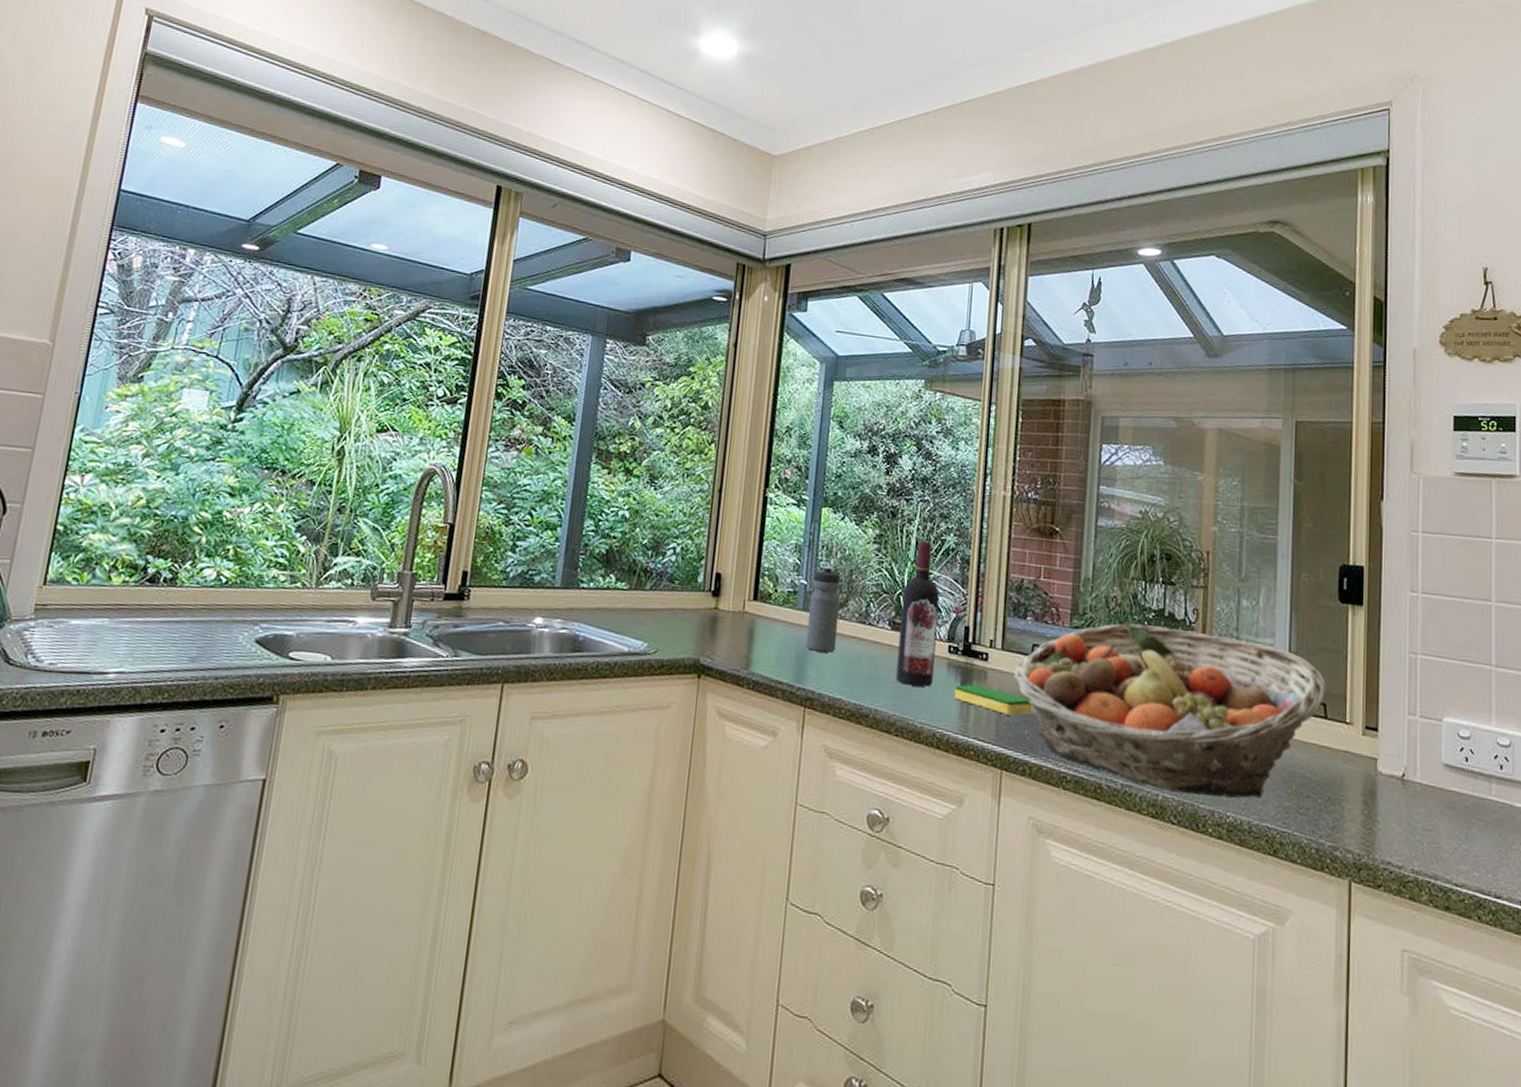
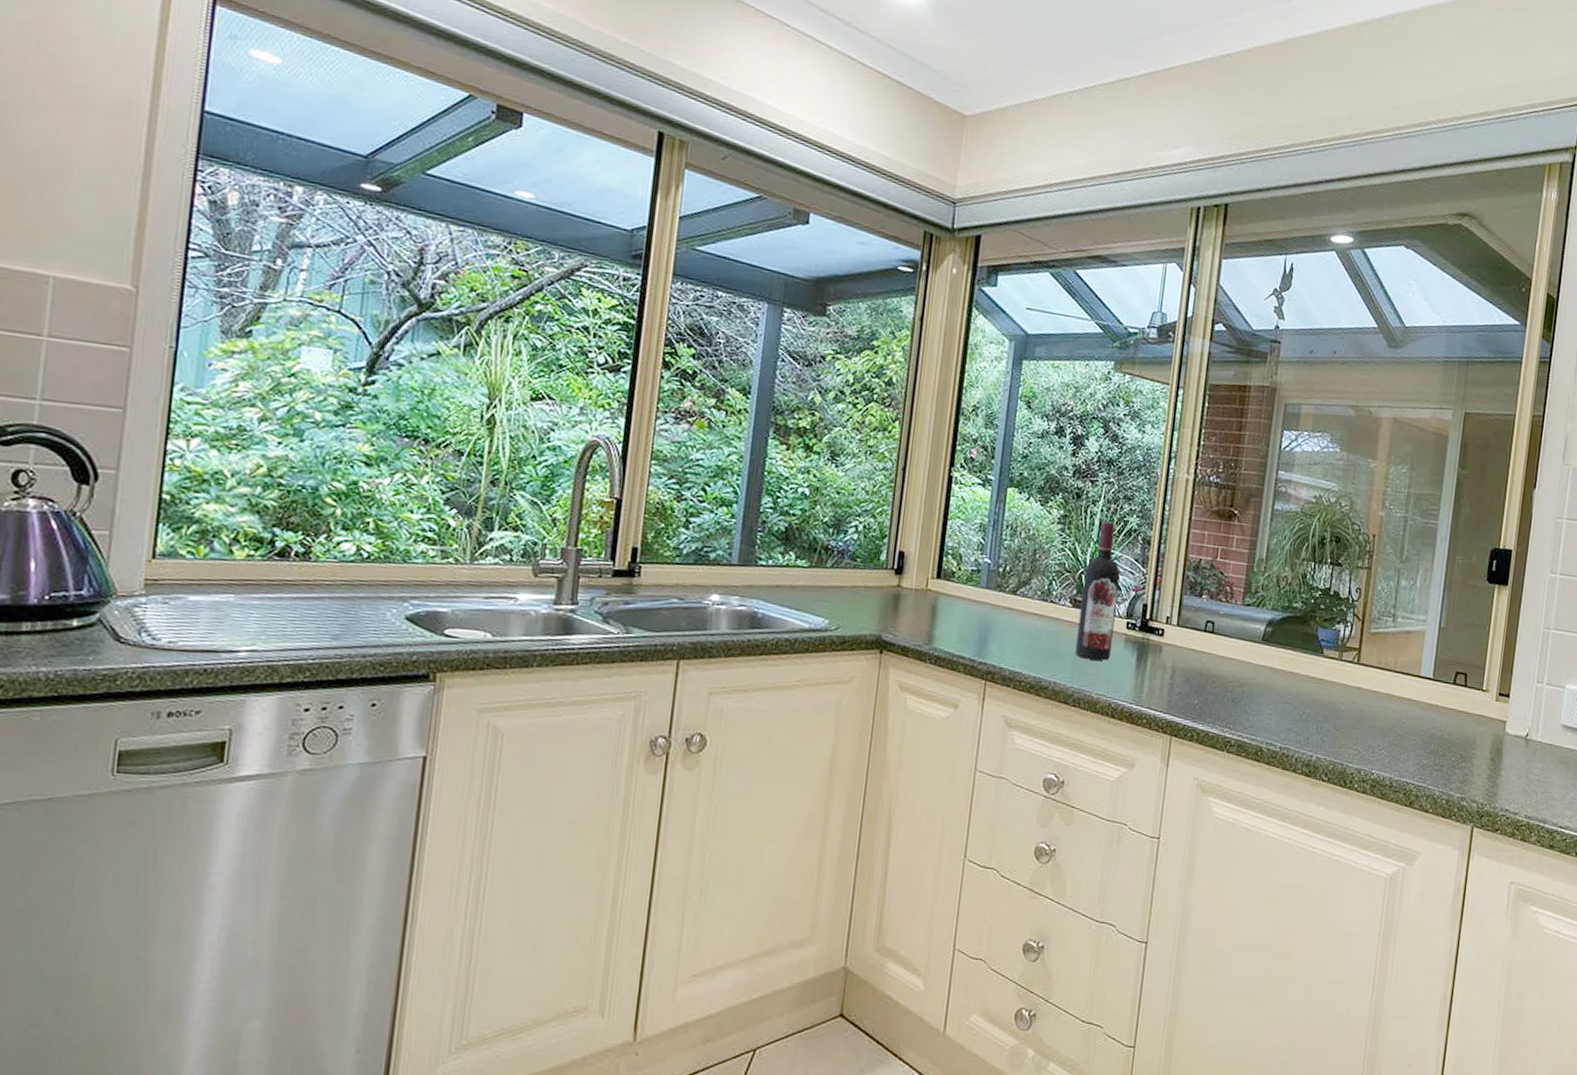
water bottle: present [805,565,841,653] -> none [987,545,1025,629]
dish sponge: present [954,684,1033,715] -> none [1130,658,1203,686]
fruit basket: present [1013,623,1327,799] -> none [1186,601,1470,758]

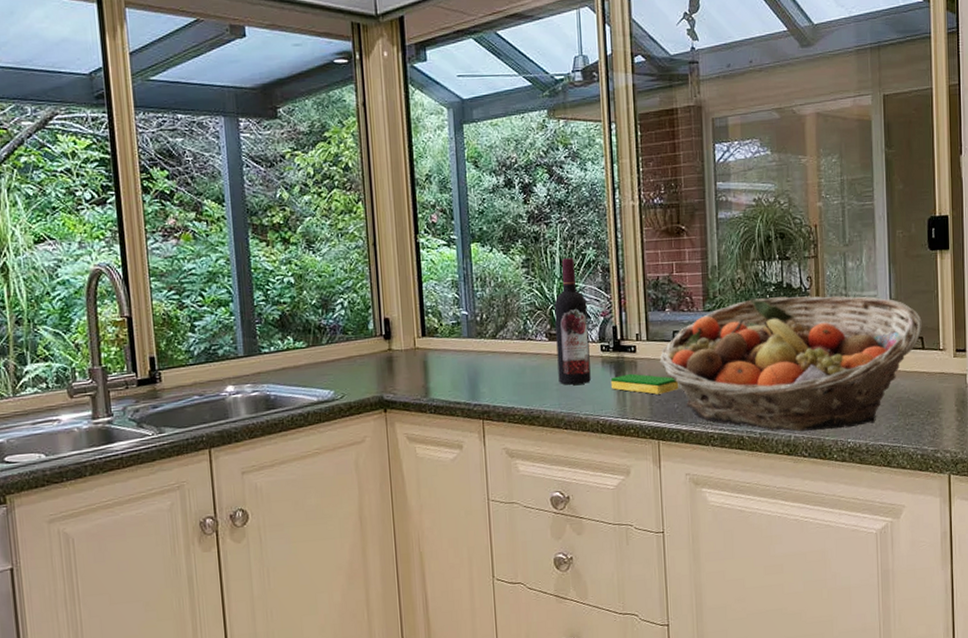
dish sponge: none [1130,658,1203,686] -> present [610,373,679,395]
fruit basket: none [1186,601,1470,758] -> present [659,295,923,432]

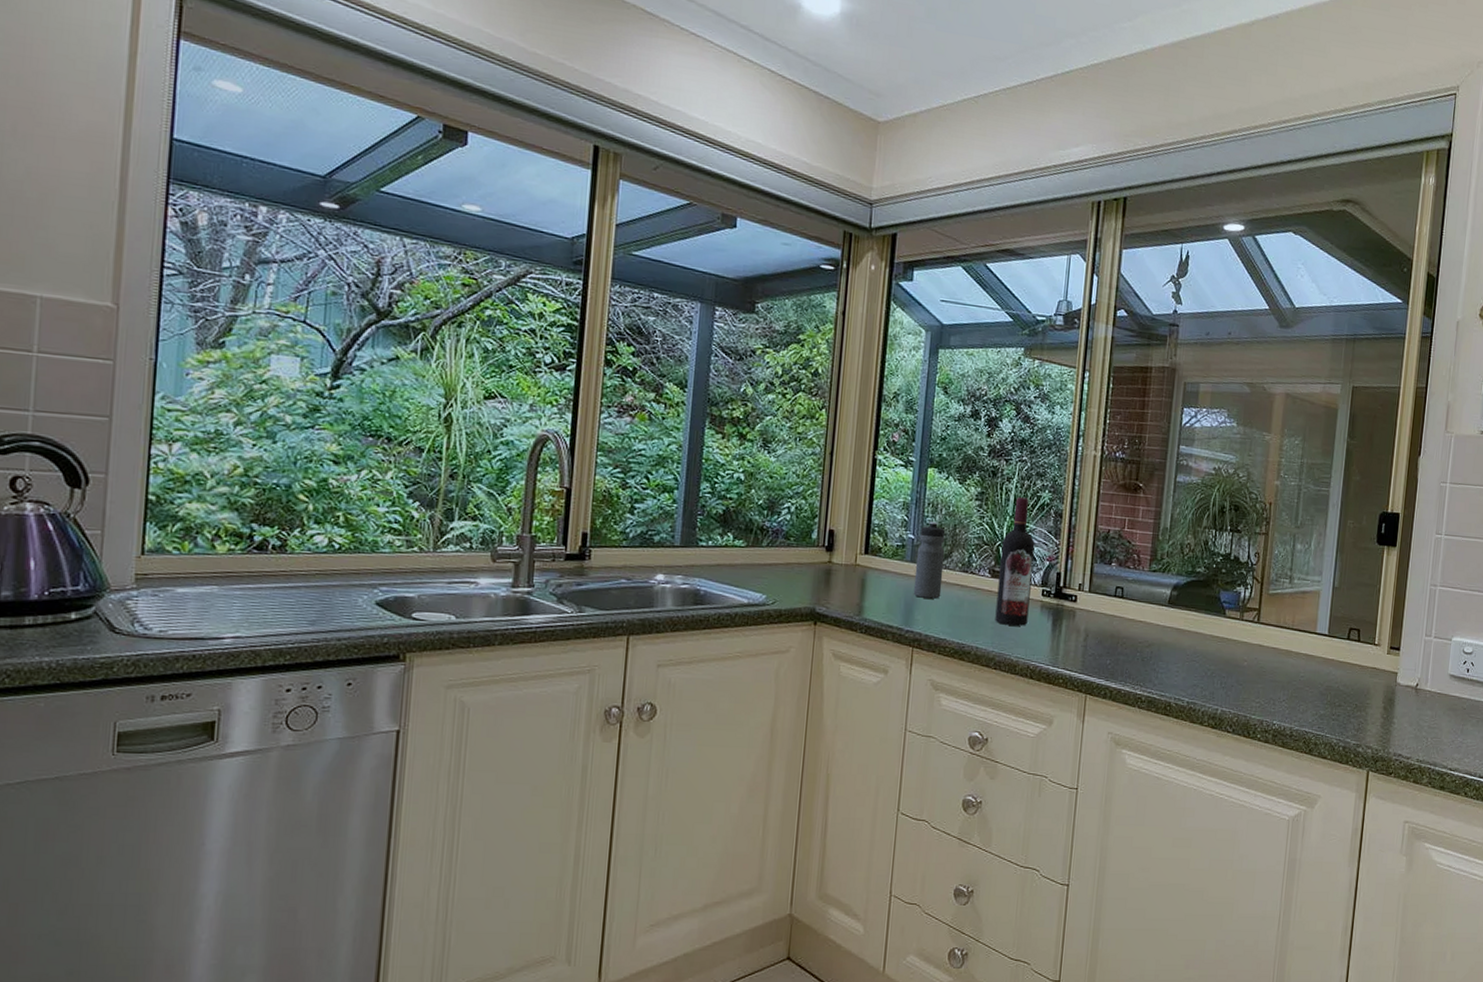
water bottle: none [472,294,503,371] -> present [913,521,946,599]
dish sponge: present [610,373,679,395] -> none [1046,622,1115,648]
fruit basket: present [659,295,923,432] -> none [1098,566,1362,710]

